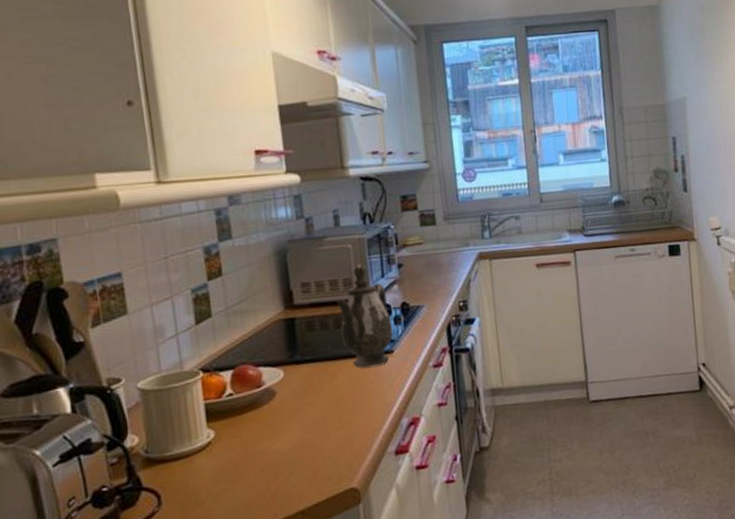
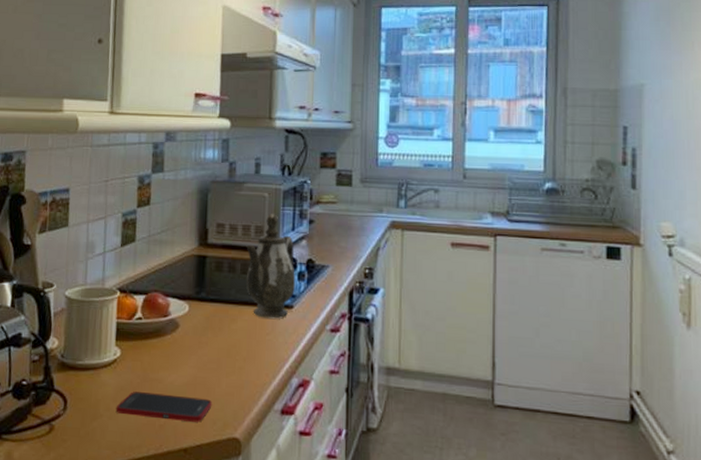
cell phone: none [219,457,324,495] -> present [115,391,212,422]

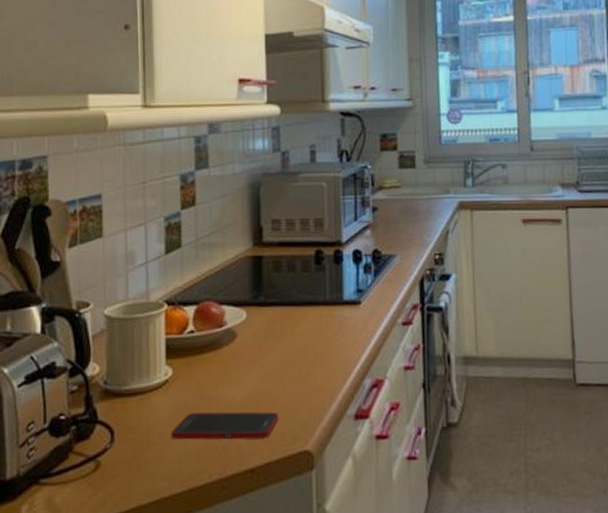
teapot: present [245,214,296,319] -> none [305,204,362,318]

